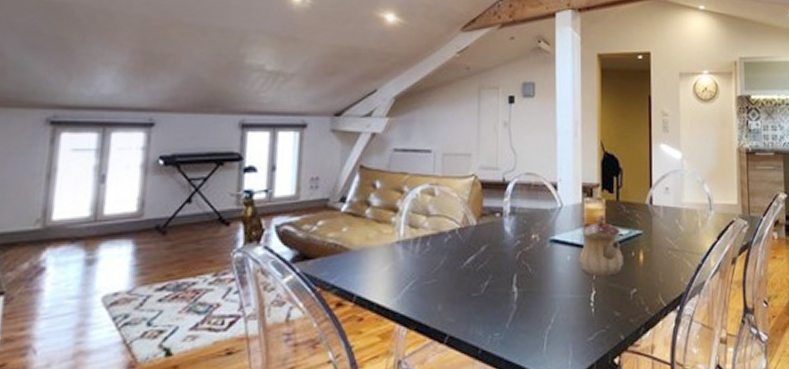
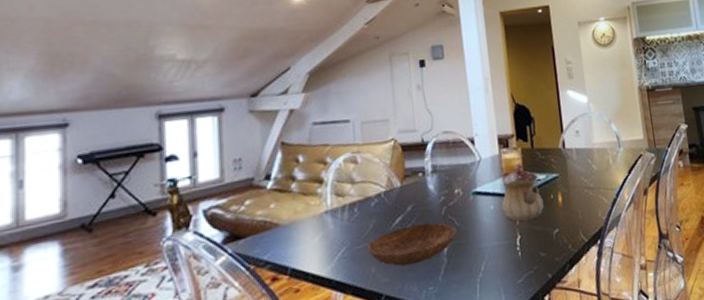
bowl: none [436,266,530,308] -> present [368,223,457,267]

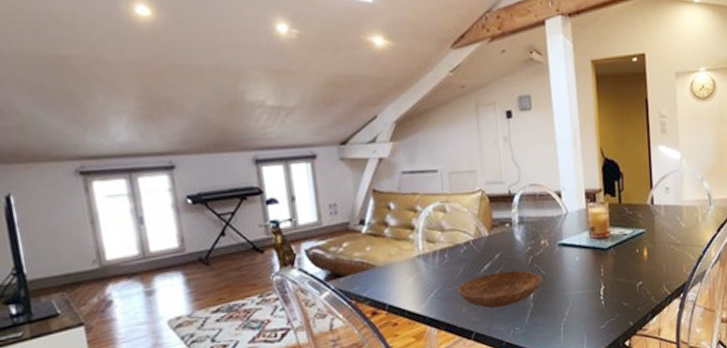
teapot: present [501,164,544,222] -> none [587,218,629,273]

